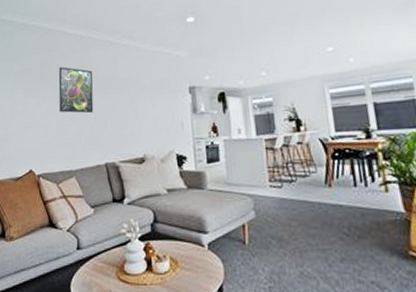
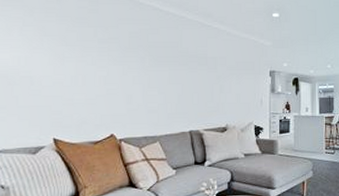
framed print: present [58,67,94,113] -> none [147,40,183,86]

